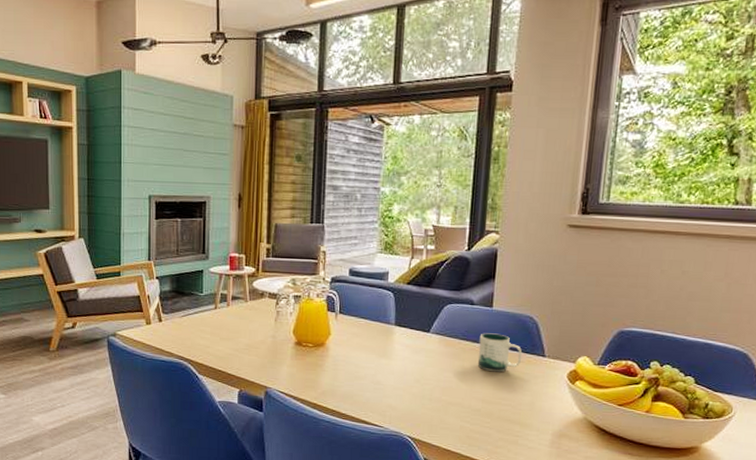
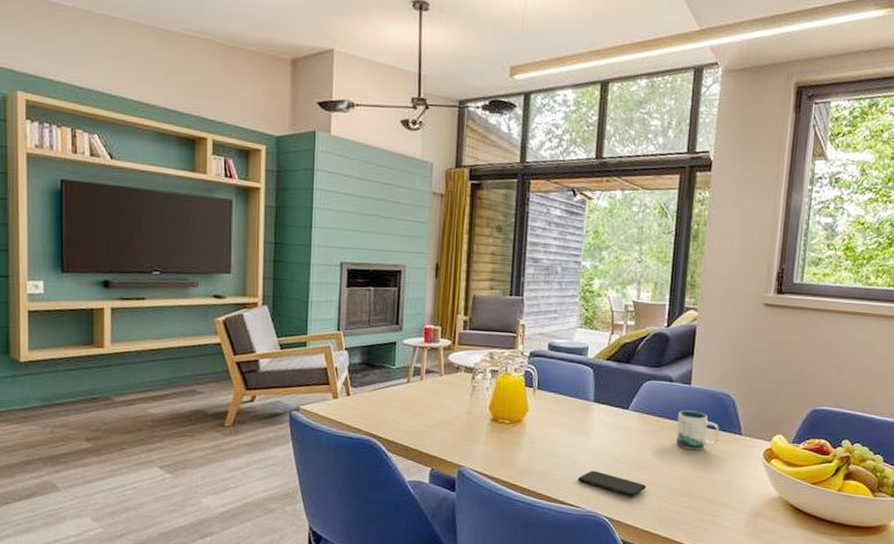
smartphone: none [380,392,449,418] -> present [577,470,647,497]

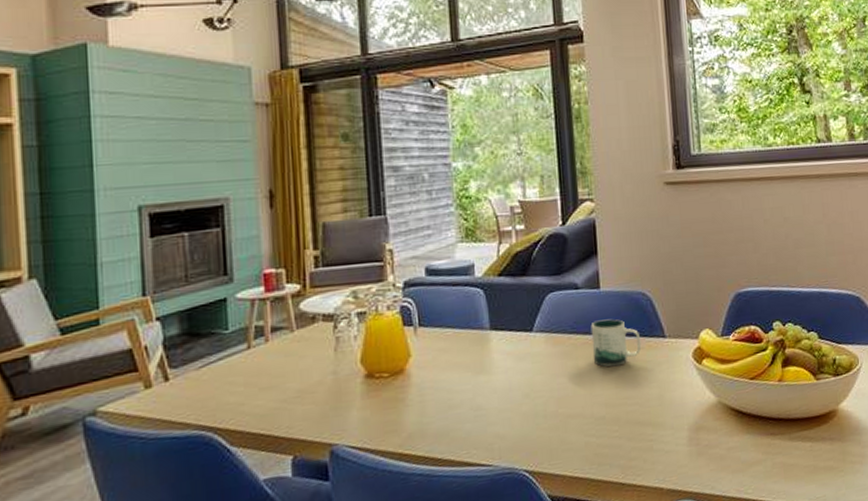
smartphone: present [577,470,647,497] -> none [484,414,568,439]

